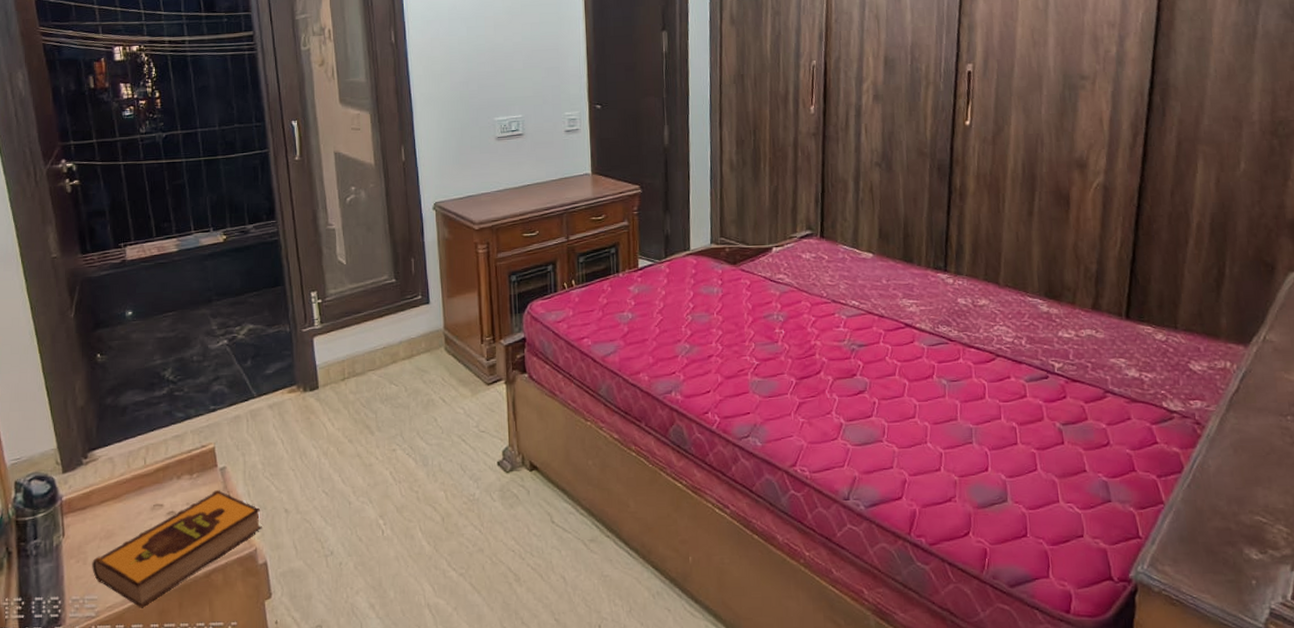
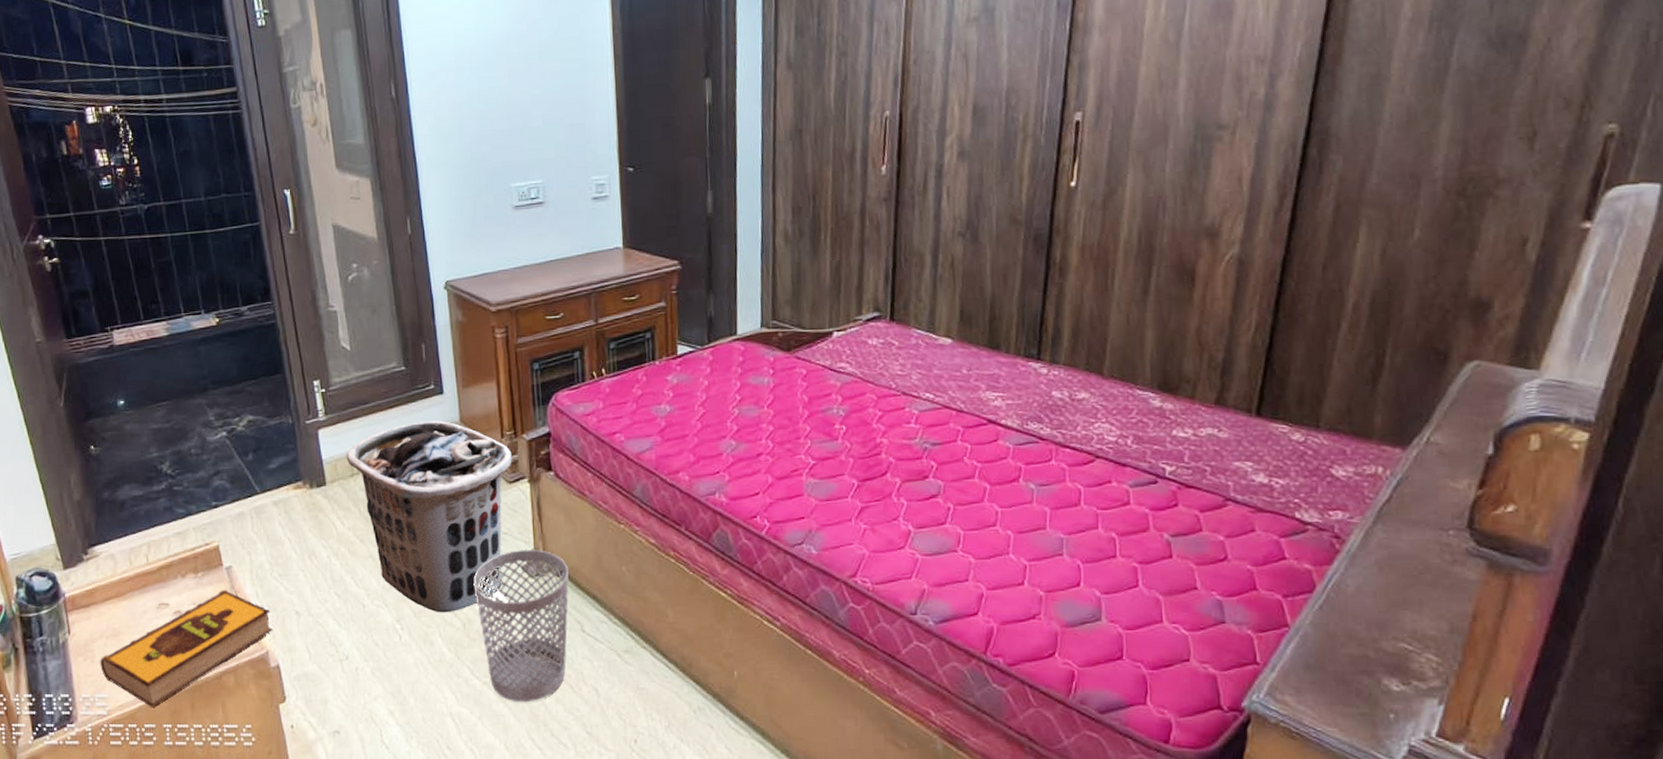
clothes hamper: none [338,328,491,508] -> present [346,421,512,613]
wastebasket: none [452,446,540,592] -> present [473,550,569,702]

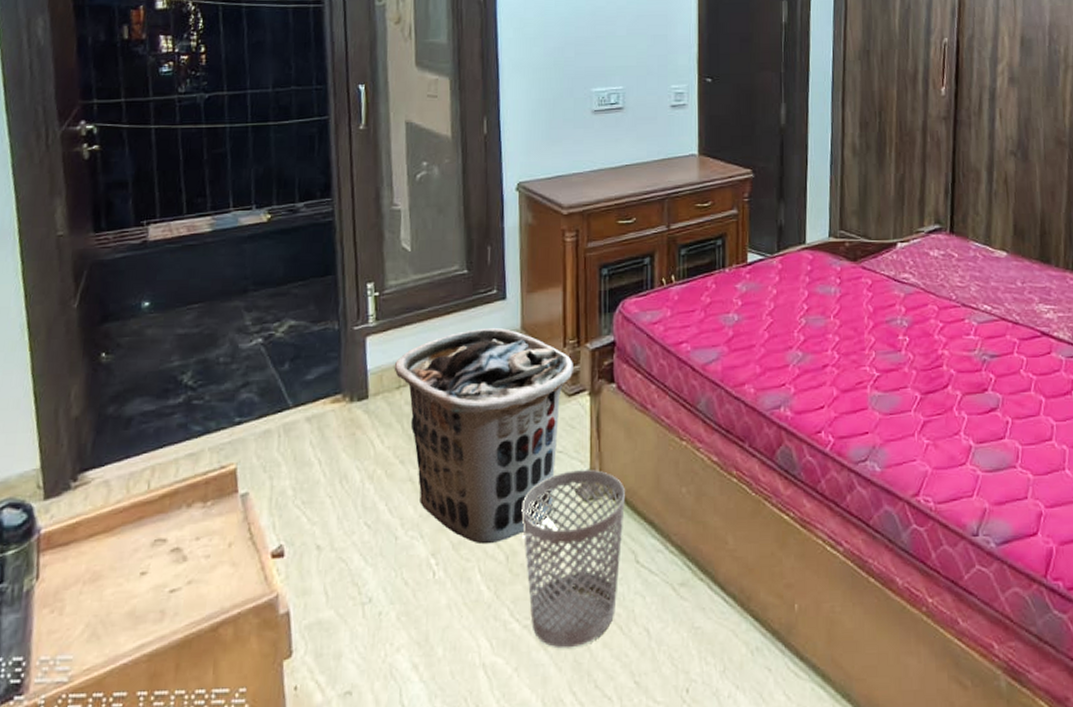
hardback book: present [100,589,273,708] -> none [69,520,287,671]

